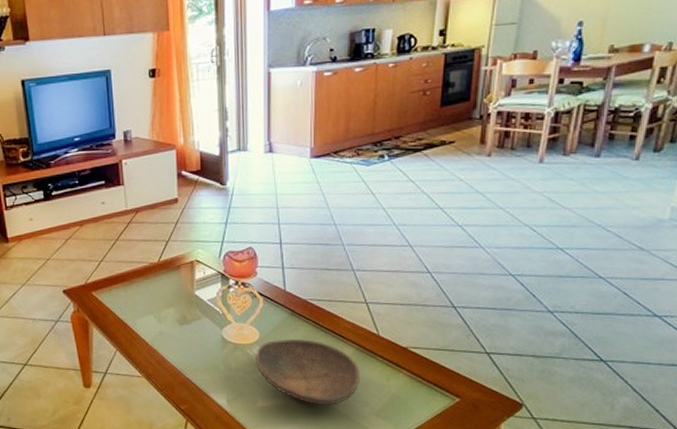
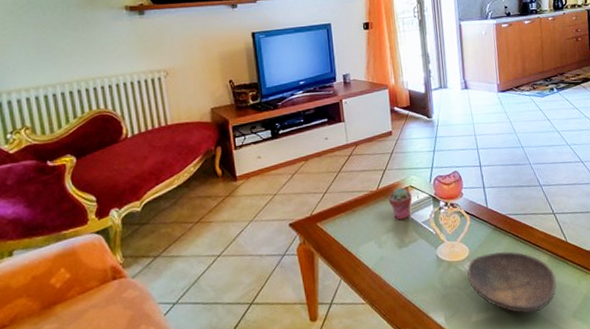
potted succulent: none [170,261,197,296] -> present [388,187,412,221]

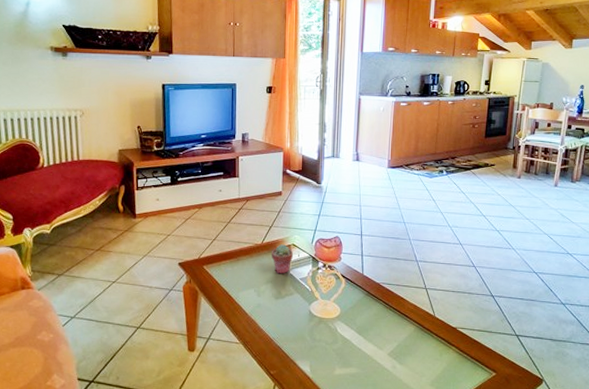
decorative bowl: present [466,251,557,313] -> none [335,315,419,375]

